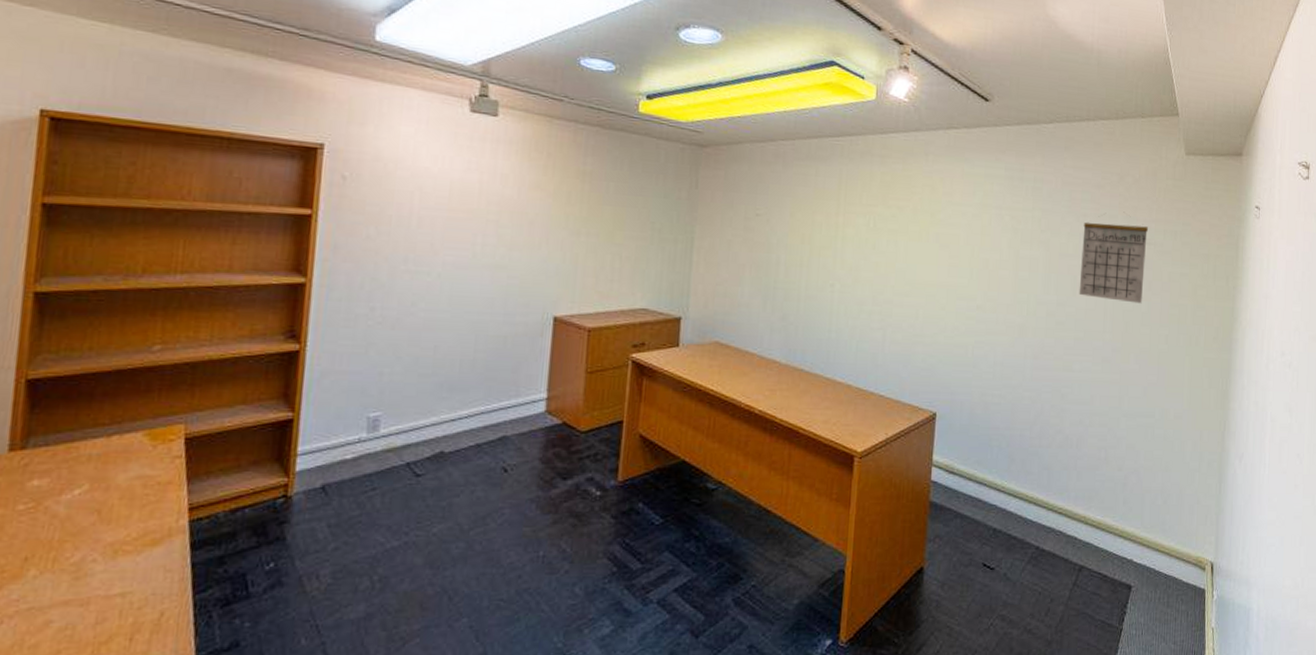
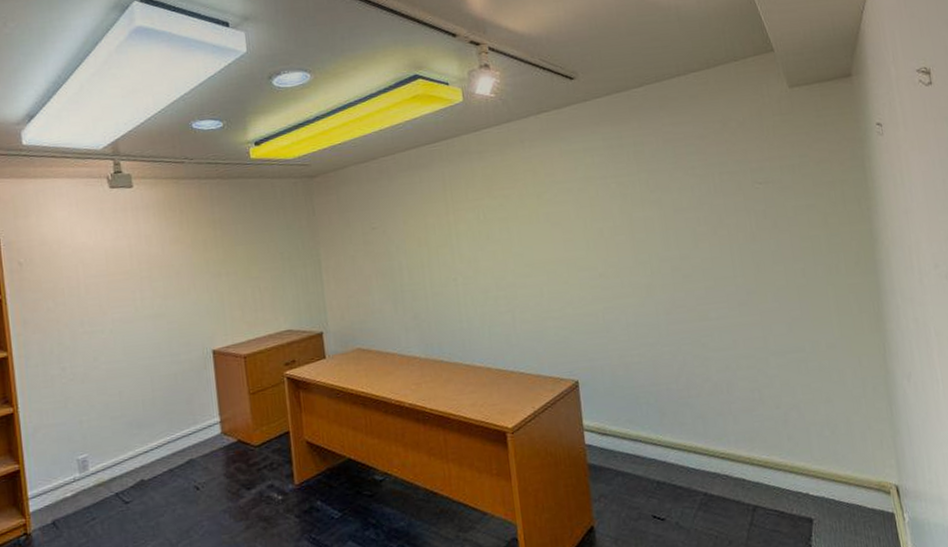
calendar: present [1079,211,1149,304] -> none [693,156,770,246]

